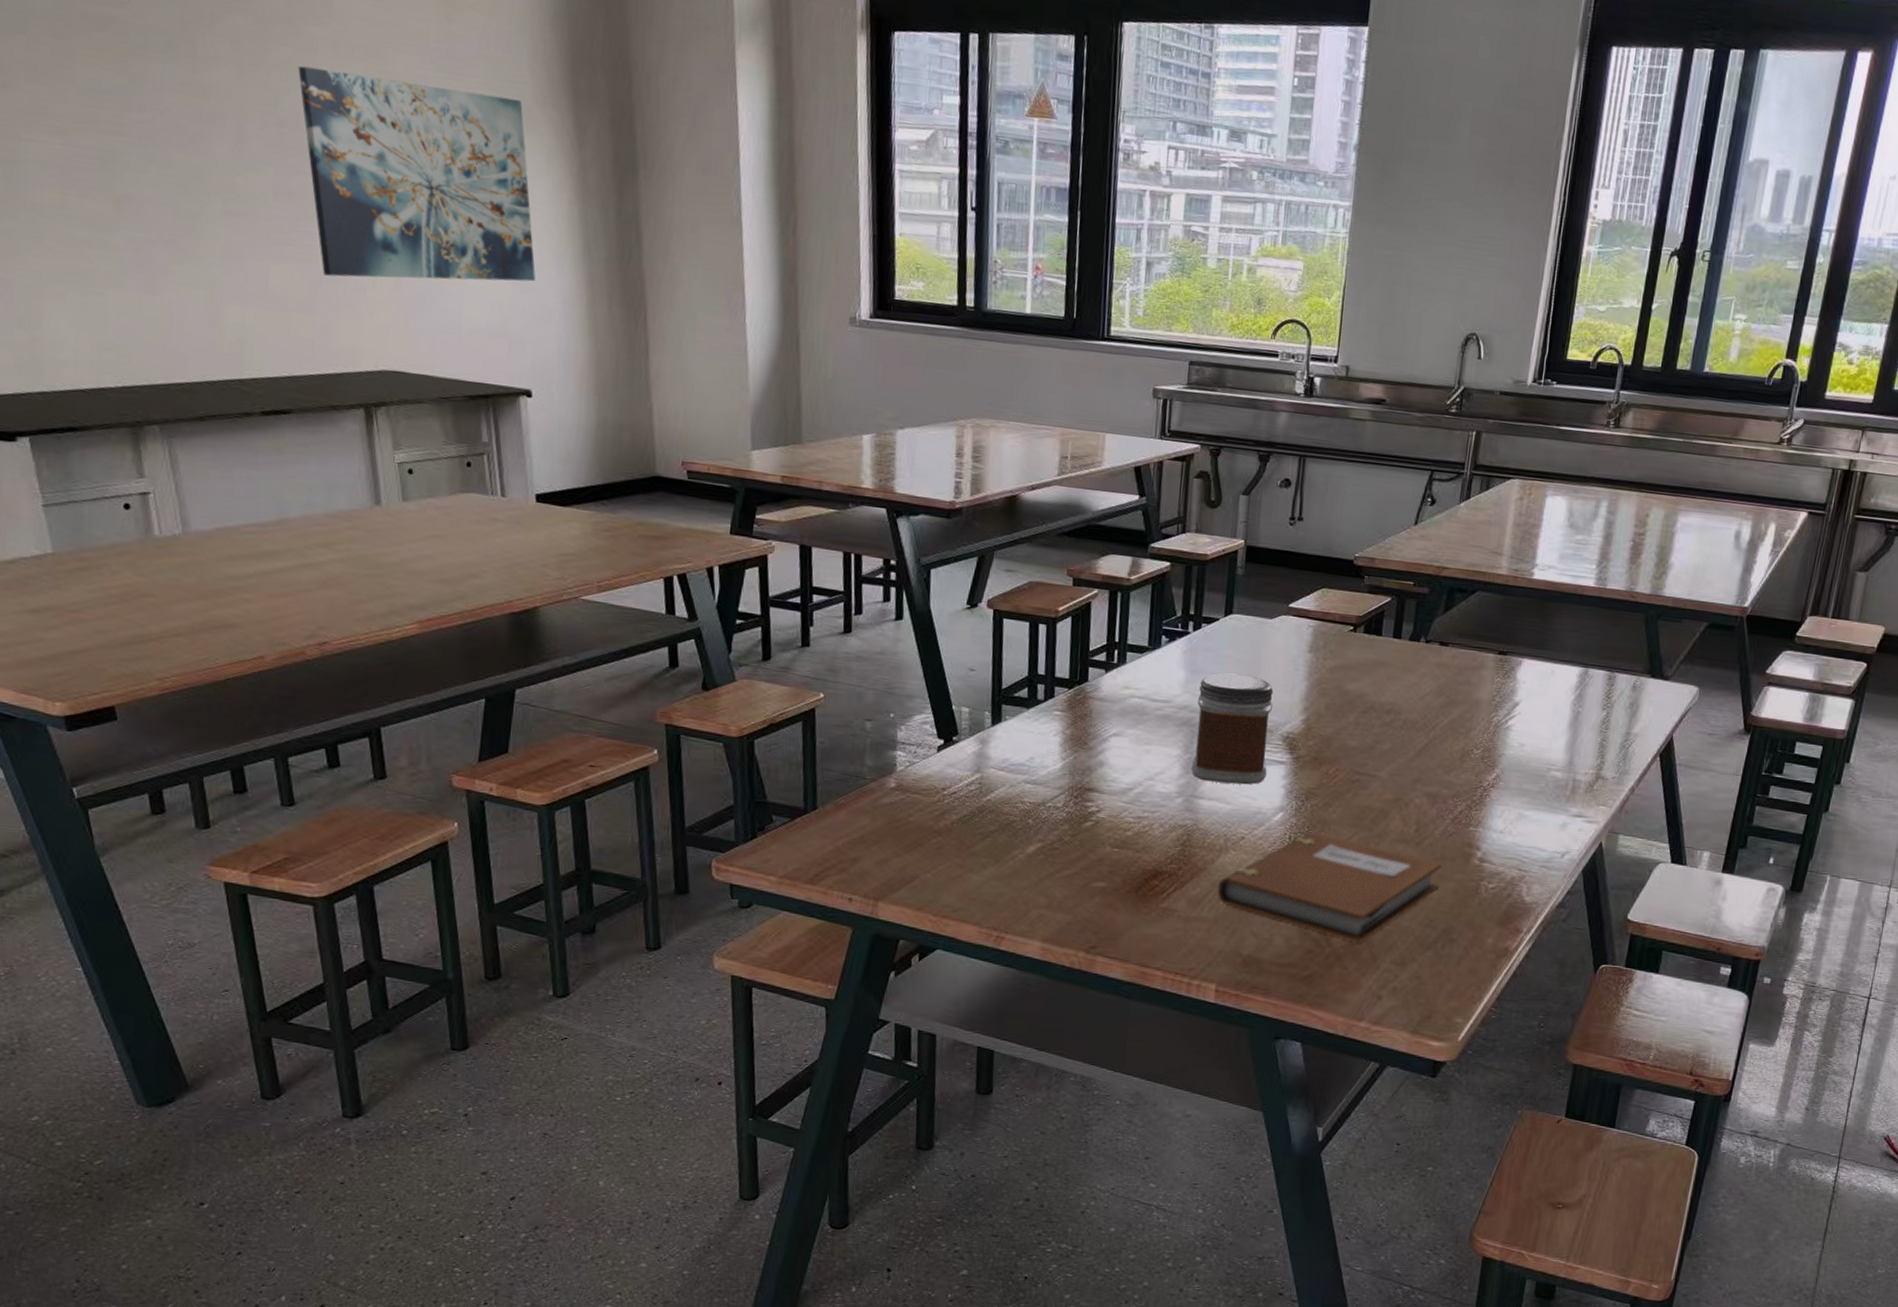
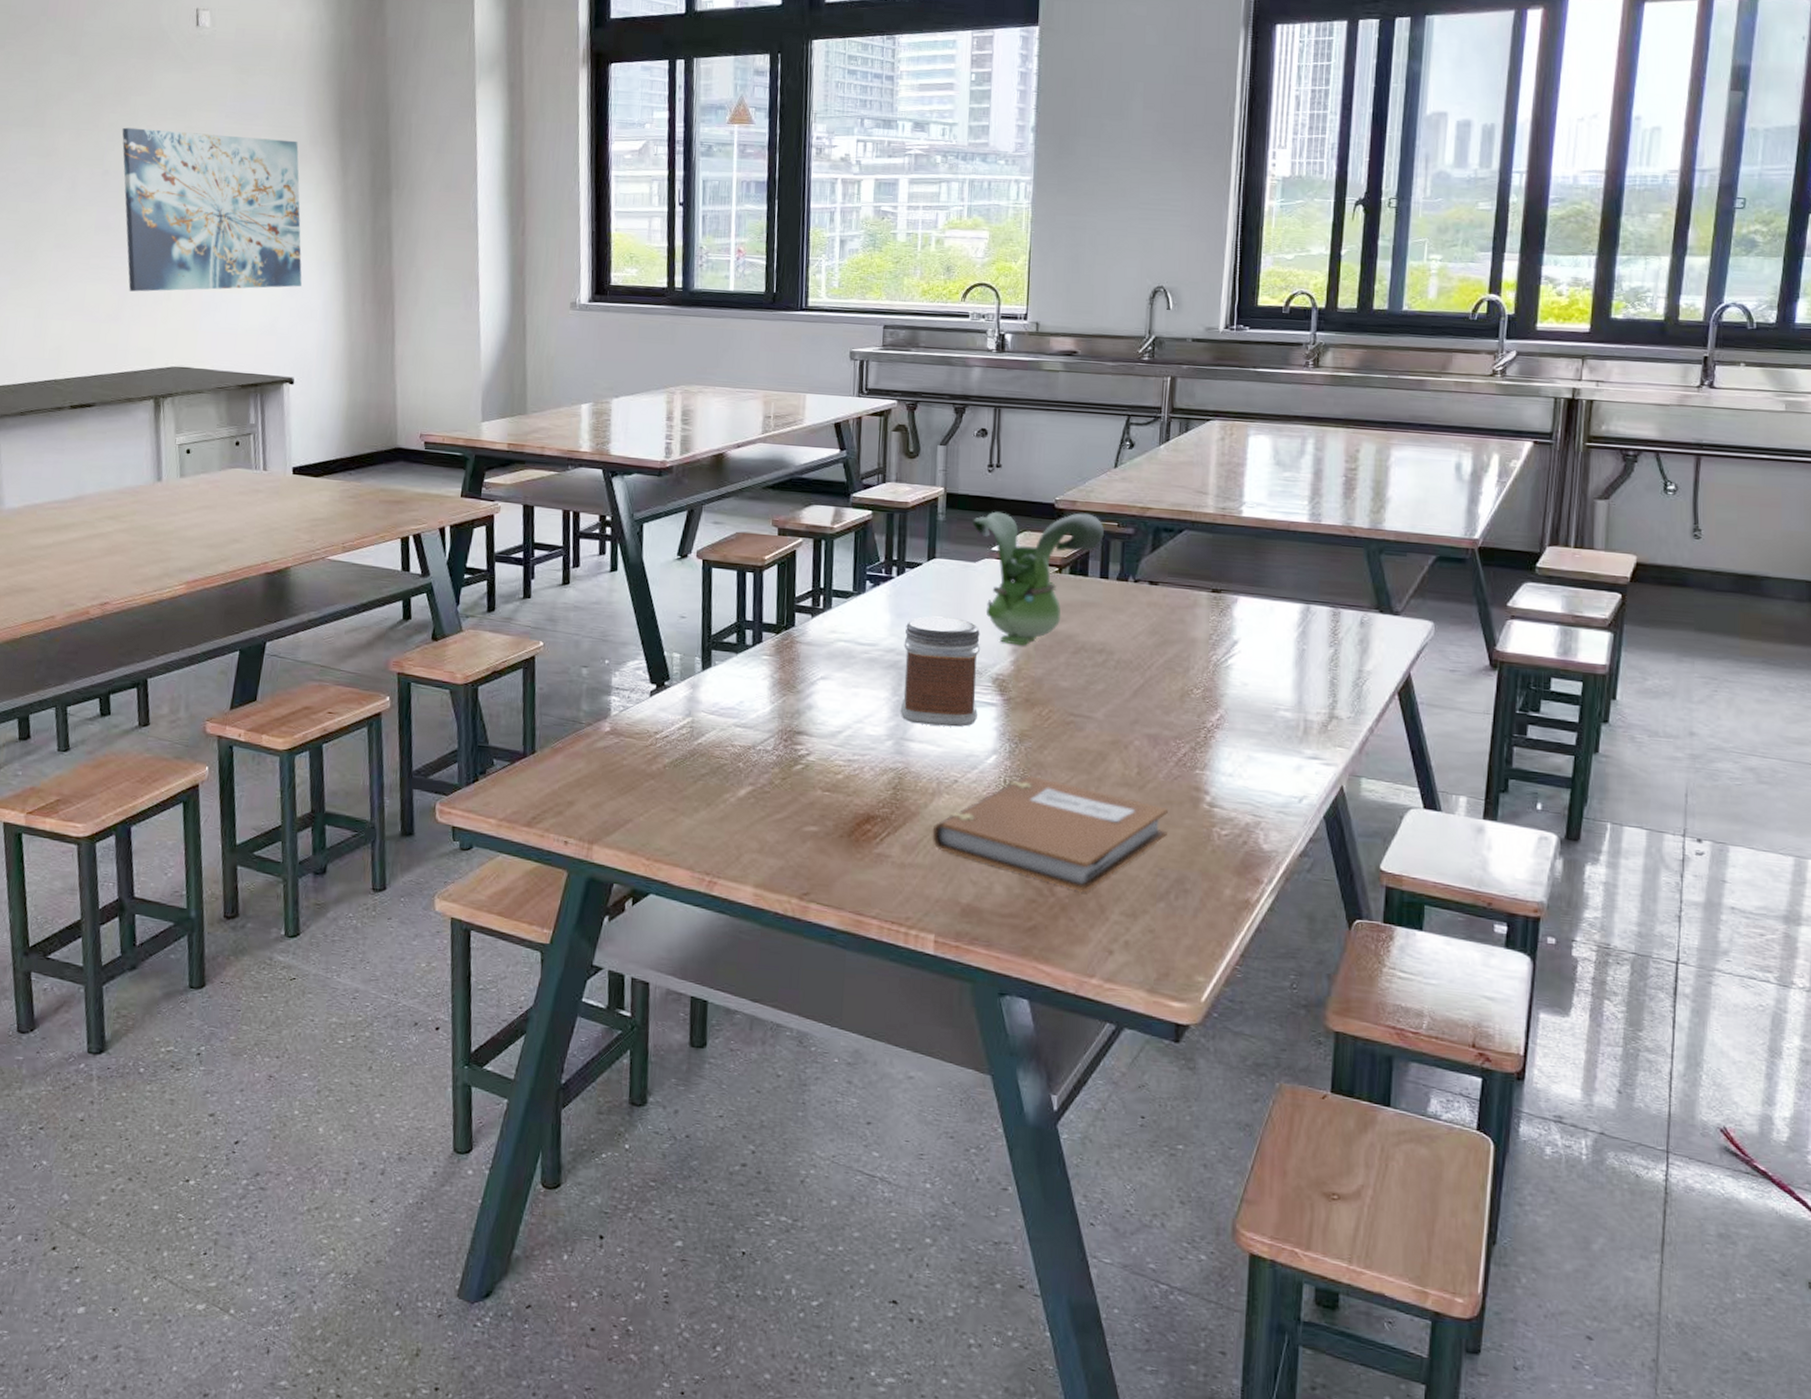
toy figurine: none [1271,567,1400,705] -> present [973,511,1104,646]

